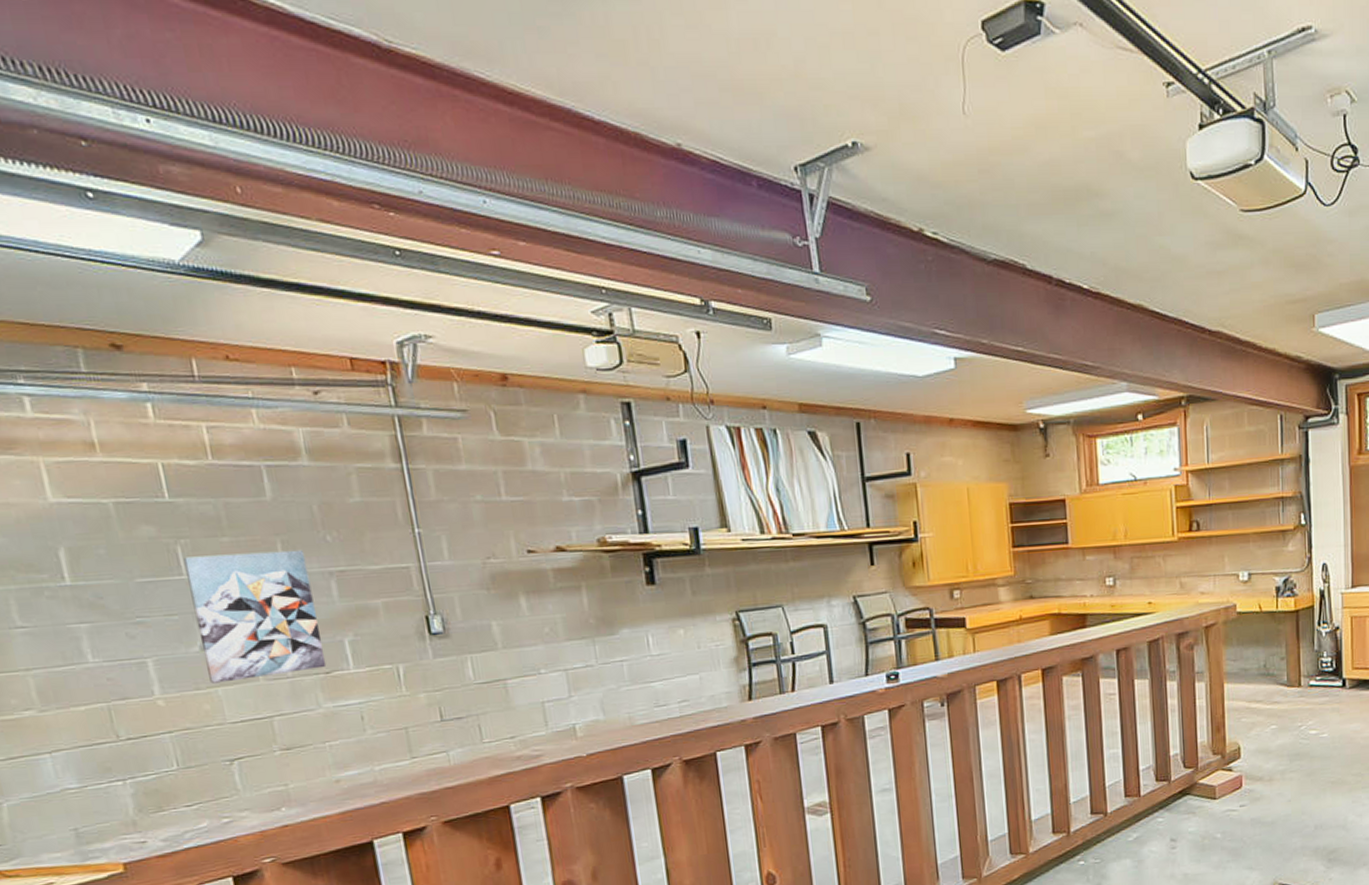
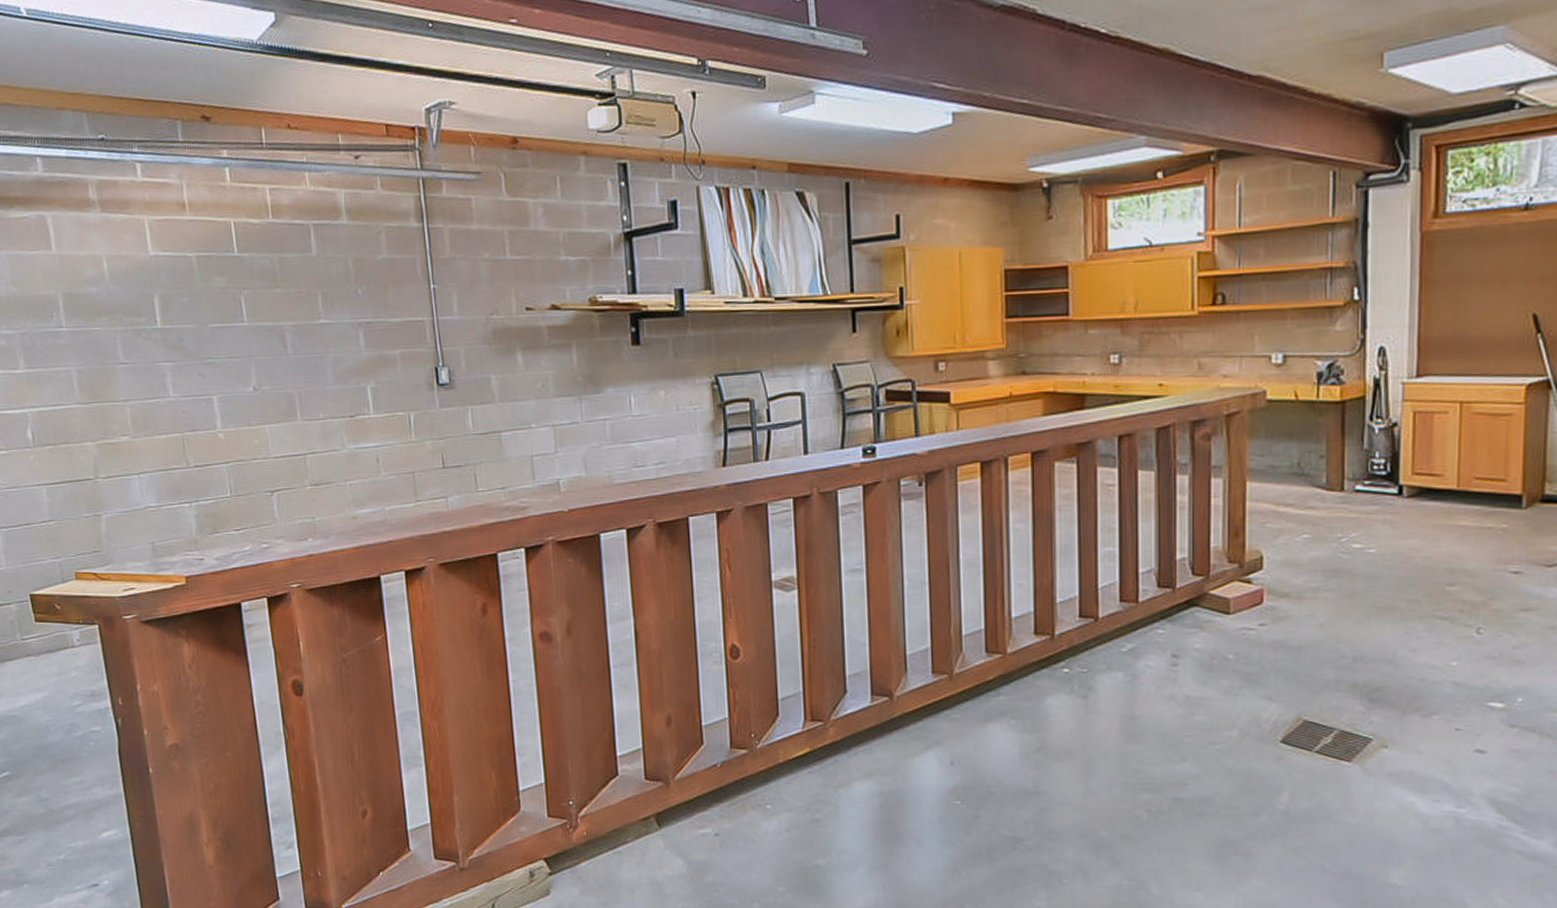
wall art: present [184,549,327,684] -> none [246,301,352,421]

